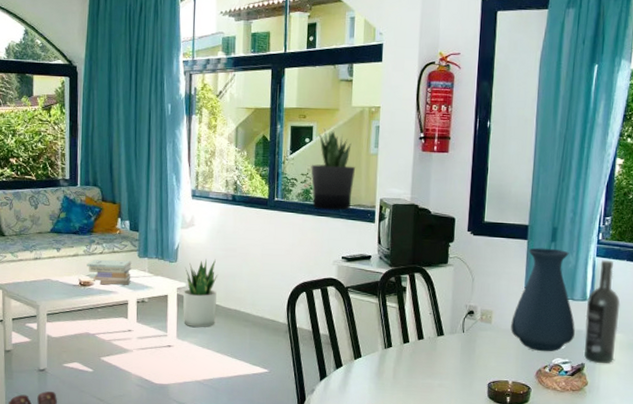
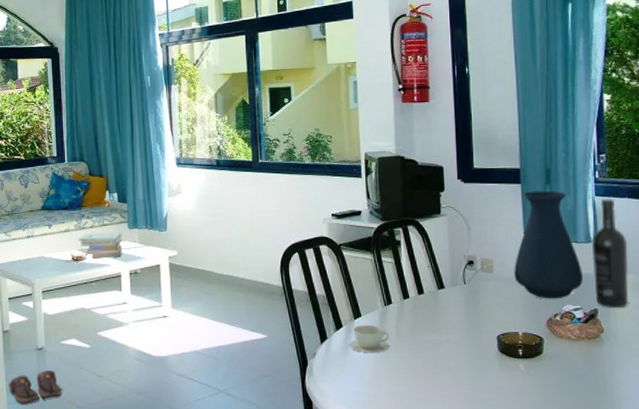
planter: present [183,259,218,328] -> none [175,225,209,296]
planter: present [311,129,356,211] -> none [292,88,337,169]
teacup: none [347,365,386,392] -> present [349,324,390,352]

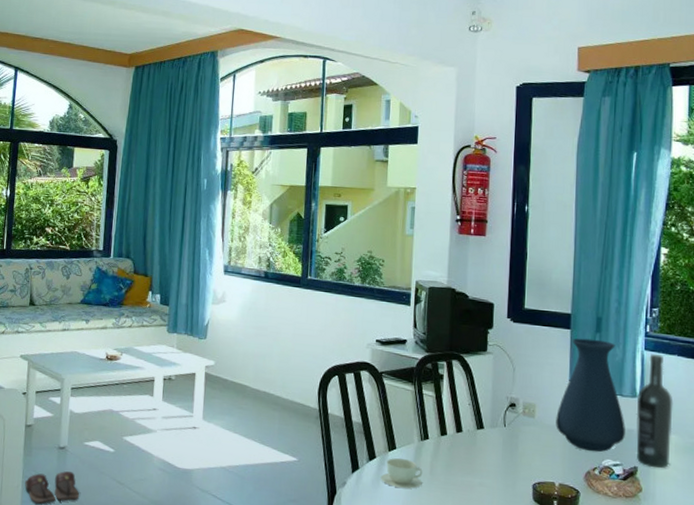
books: present [78,232,123,259] -> none [115,333,160,361]

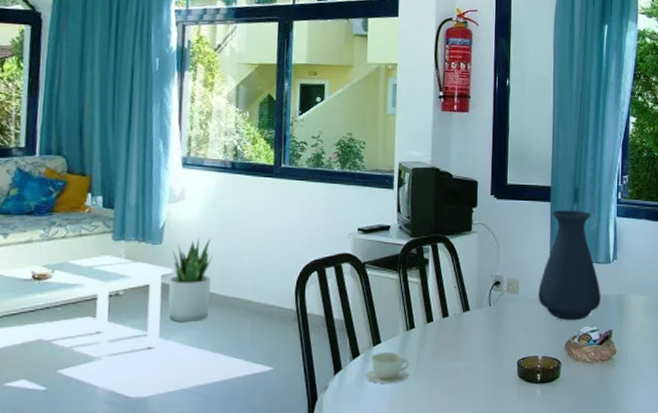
planter: none [210,336,248,410] -> present [168,238,214,323]
wine bottle: present [636,353,673,468] -> none [610,219,642,330]

